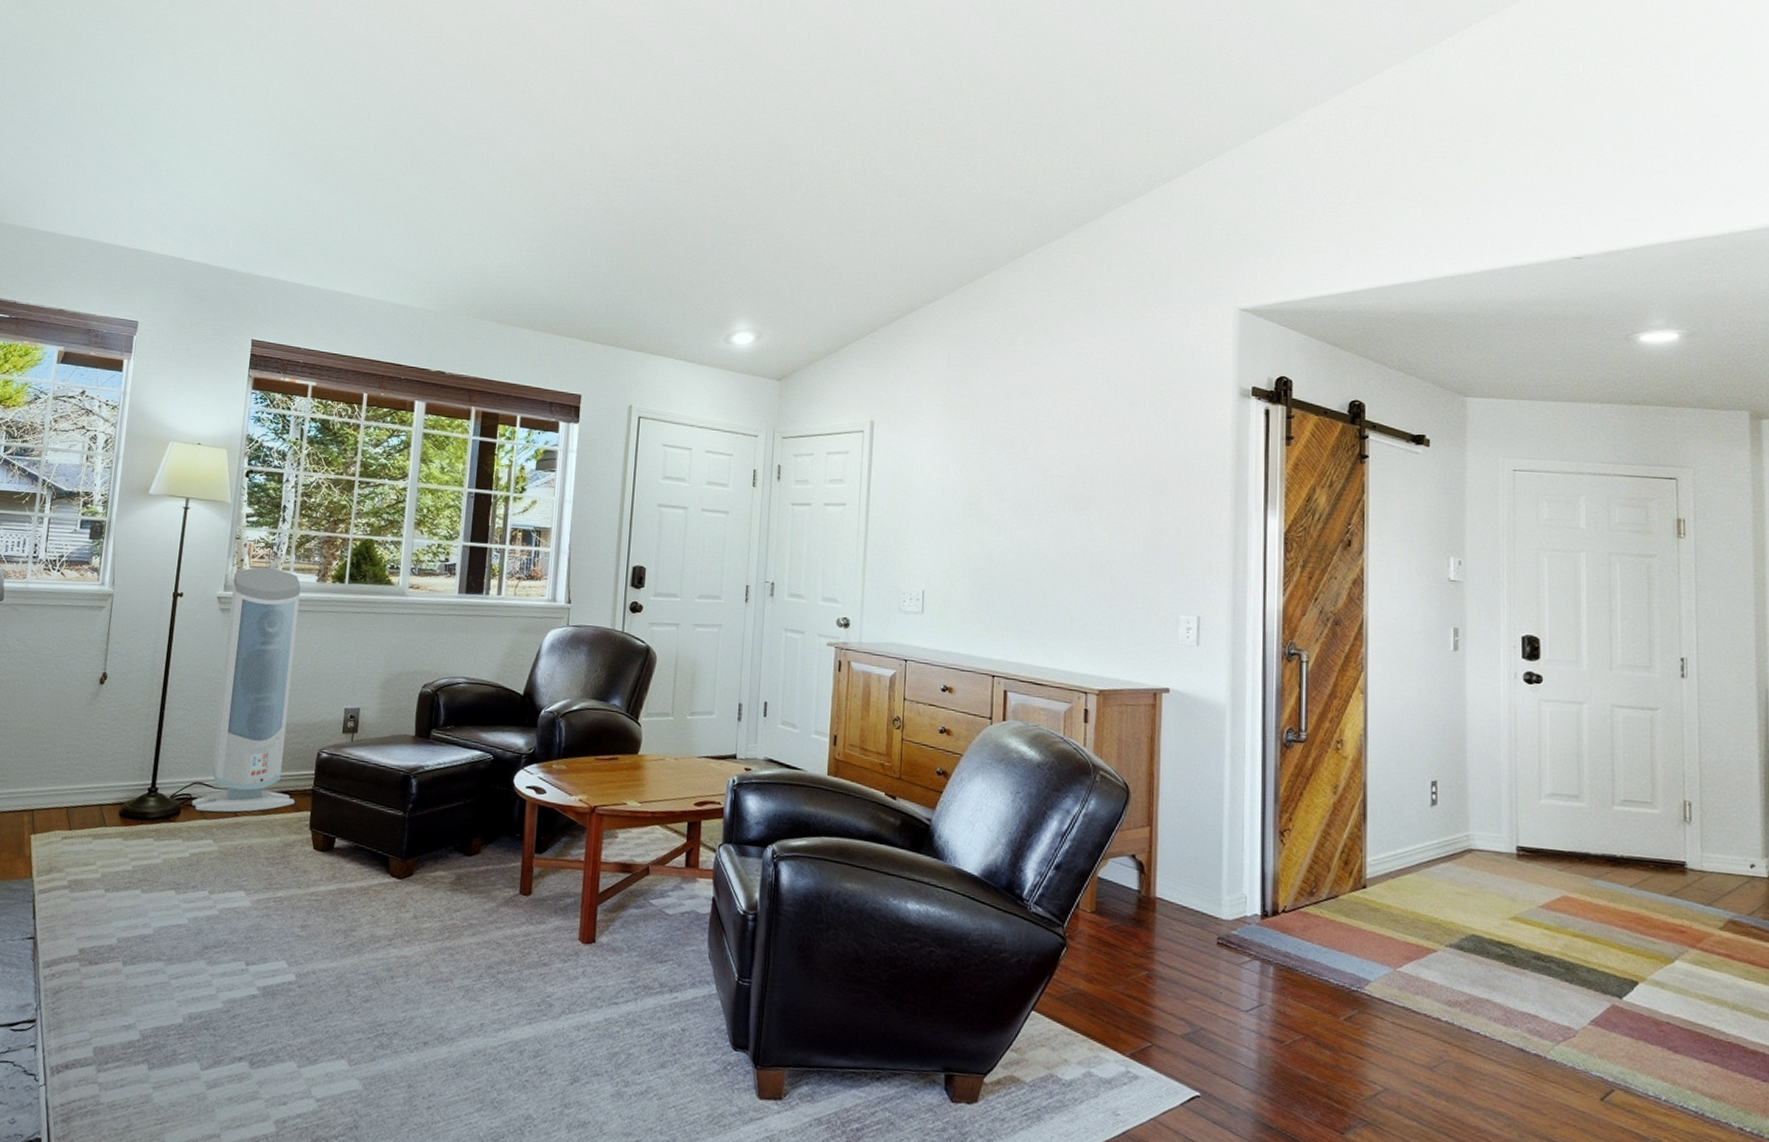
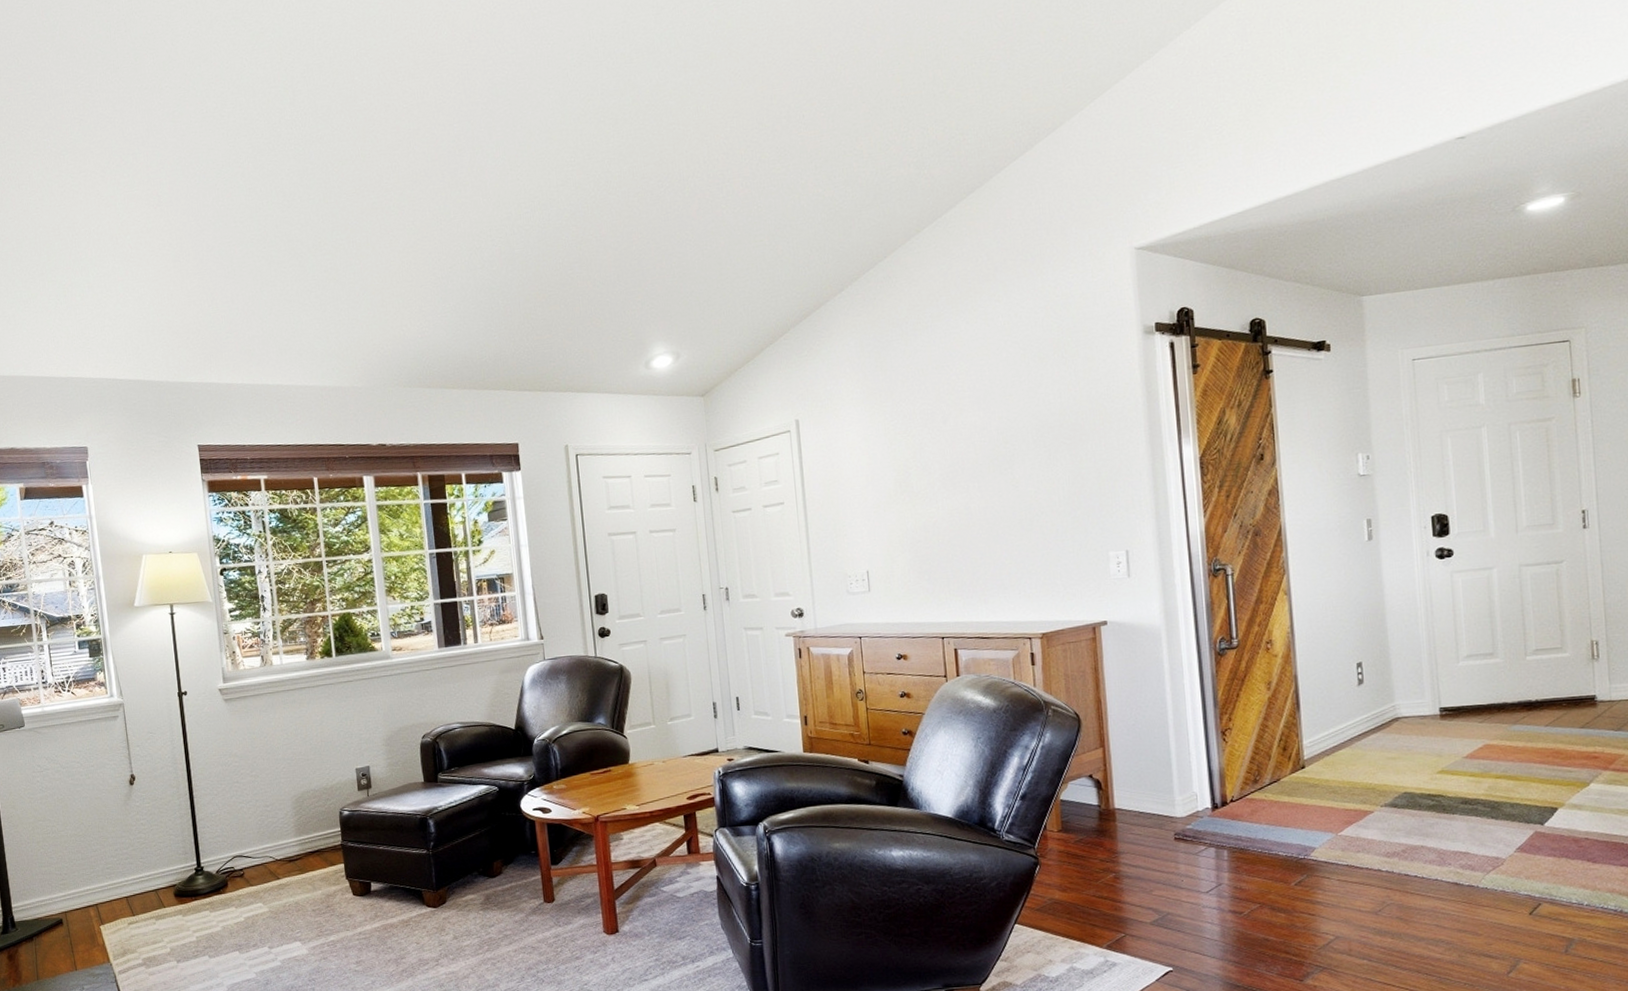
air purifier: present [191,567,301,813] -> none [229,655,328,880]

